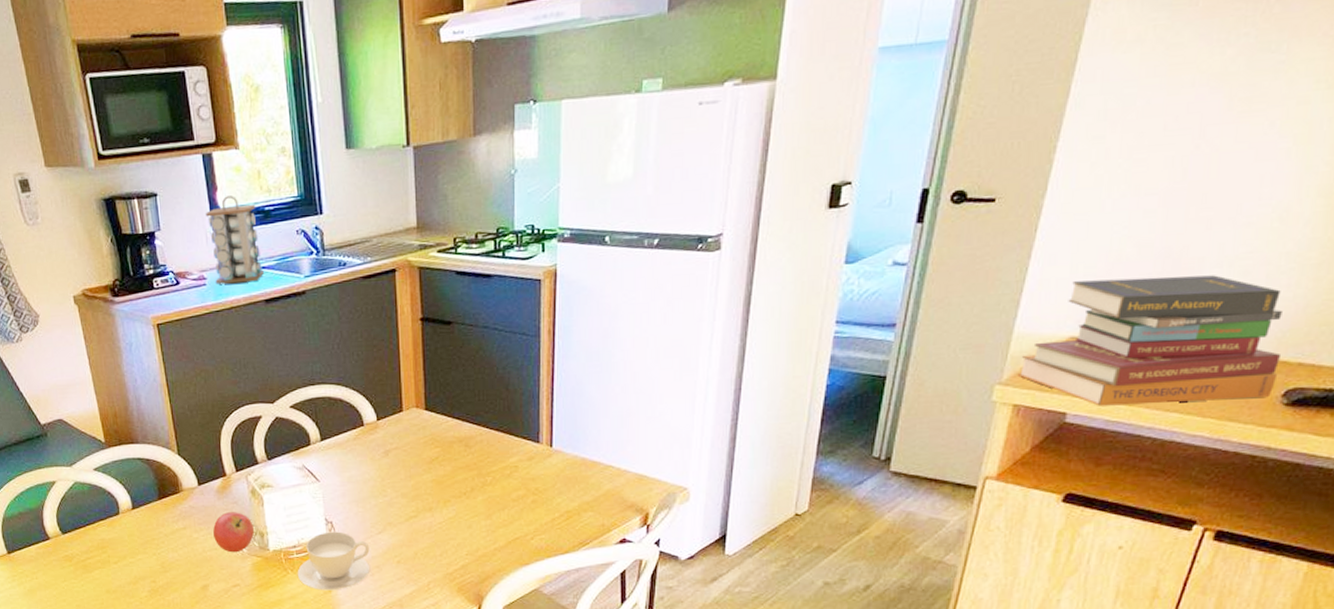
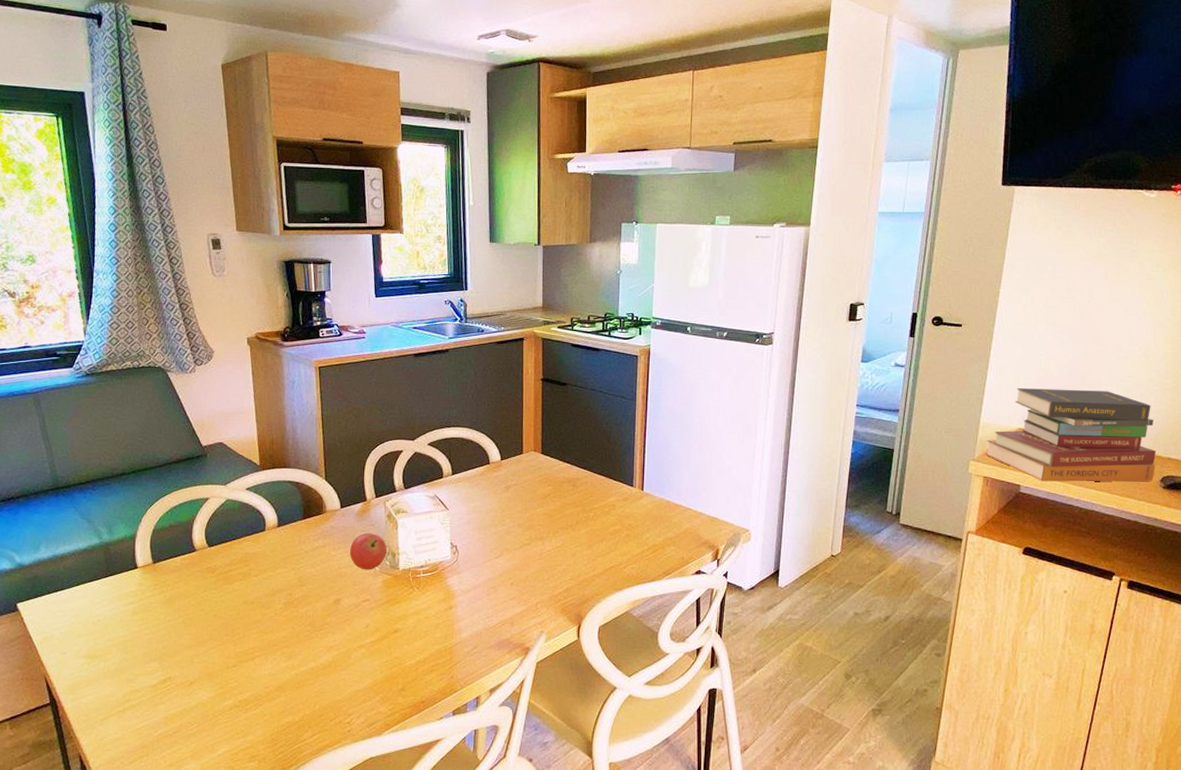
spice rack: present [206,195,264,285] -> none [371,269,415,340]
teacup: present [297,531,371,591] -> none [422,554,488,608]

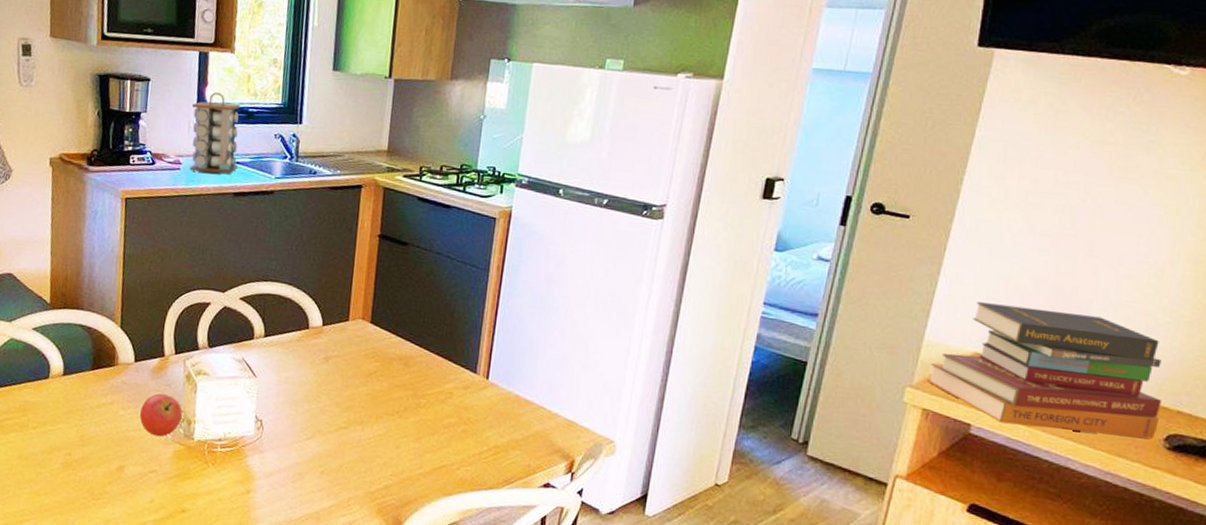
spice rack: none [371,269,415,340] -> present [189,92,241,174]

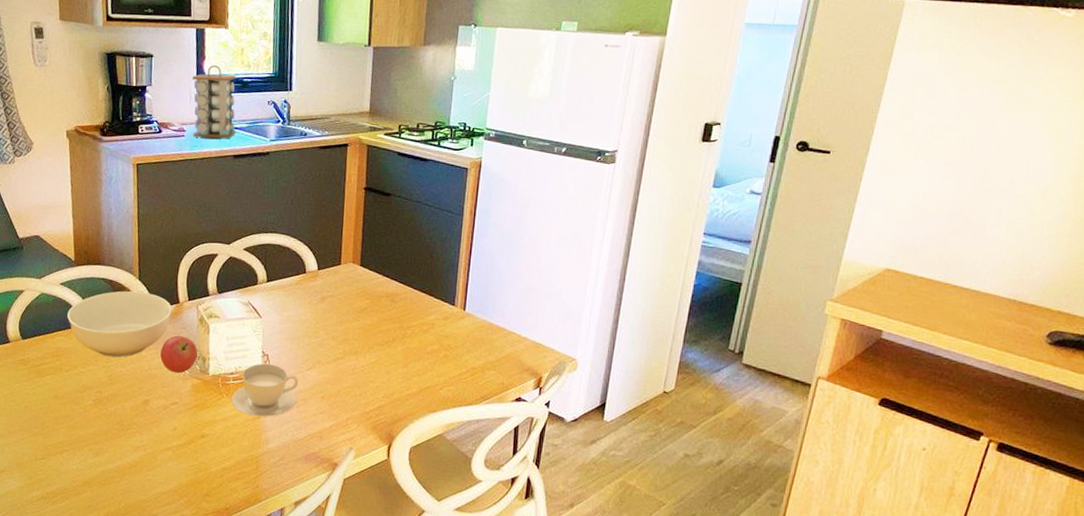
bowl: none [38,339,156,415] -> present [67,291,172,357]
teacup: none [217,429,296,493] -> present [231,363,299,418]
books: present [927,302,1162,439] -> none [845,225,1046,336]

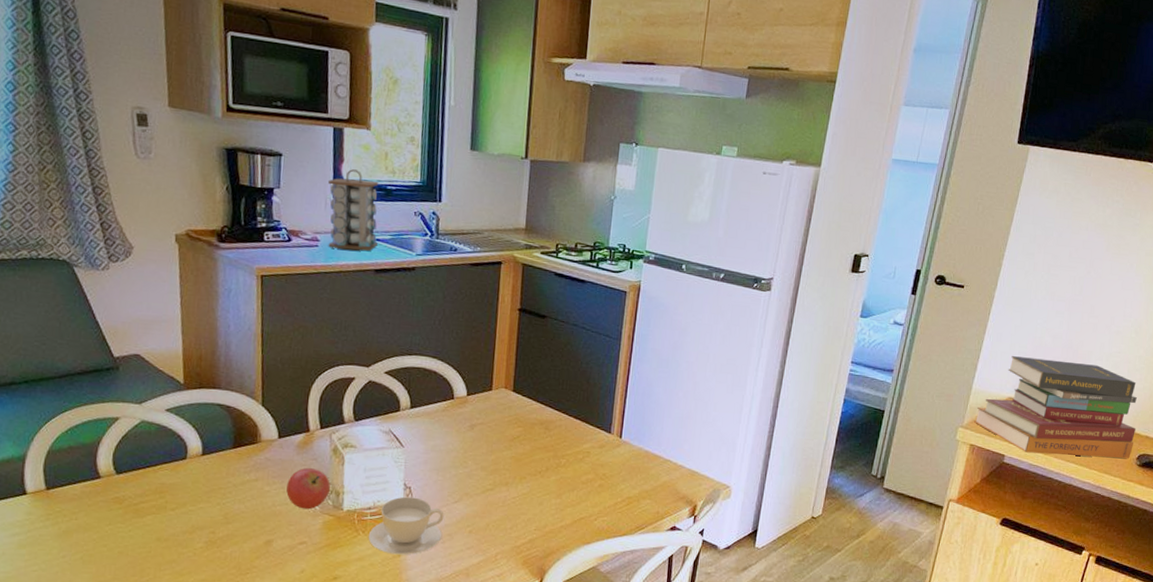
bowl: present [67,291,172,357] -> none [174,418,301,493]
books: none [845,225,1046,336] -> present [974,356,1137,458]

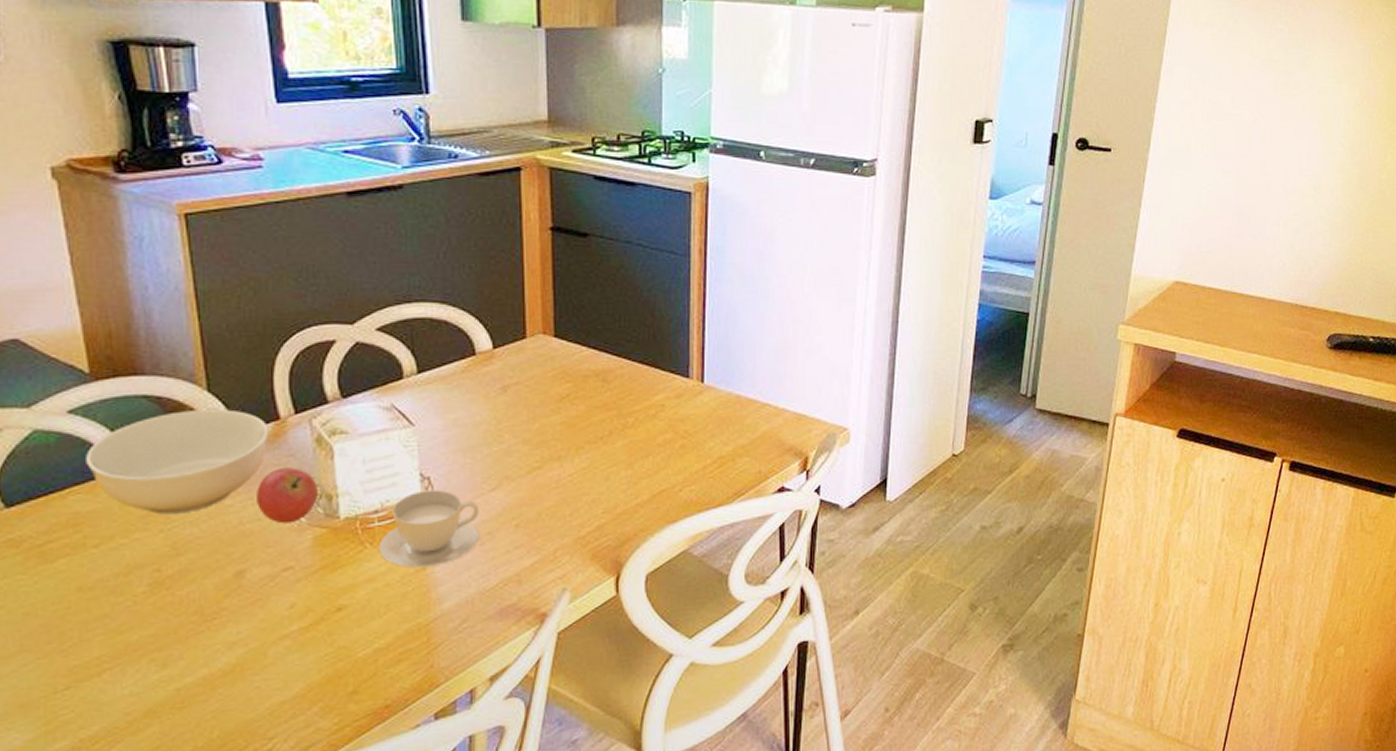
bowl: none [174,418,301,493] -> present [86,409,269,515]
spice rack: present [328,169,379,251] -> none [267,58,346,170]
books: present [974,356,1137,458] -> none [1137,230,1324,347]

